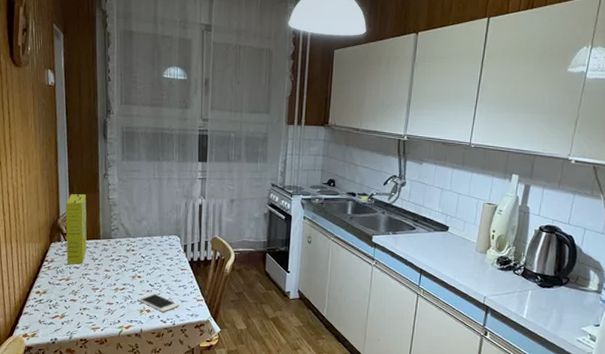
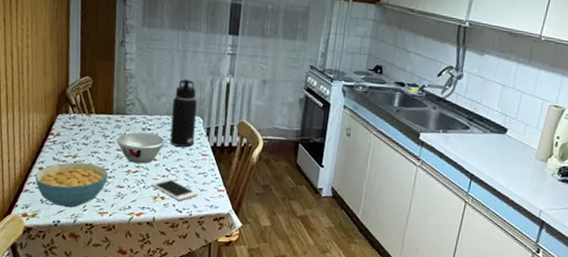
cereal bowl: none [32,284,98,326] -> present [34,162,108,208]
cereal box: present [65,194,87,265] -> none [74,61,100,141]
bowl: none [104,253,149,282] -> present [117,132,166,164]
water bottle: none [152,204,174,264] -> present [170,79,197,147]

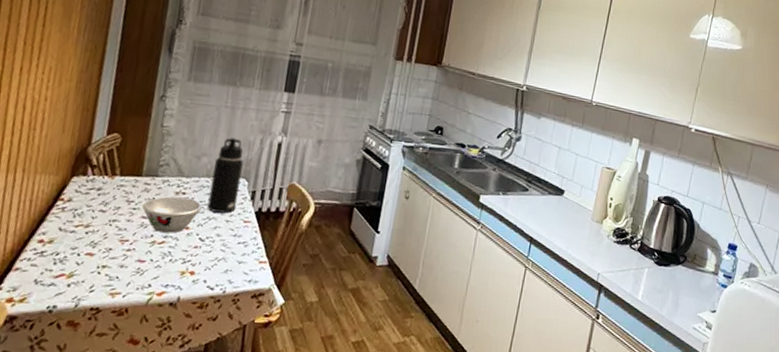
cereal bowl: present [34,162,108,208] -> none [31,232,128,289]
cell phone: present [151,179,198,201] -> none [179,250,236,276]

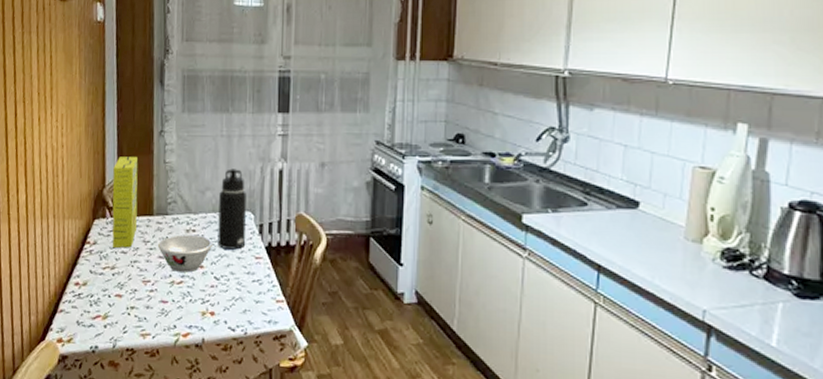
cereal box: none [89,116,133,207] -> present [112,156,138,249]

